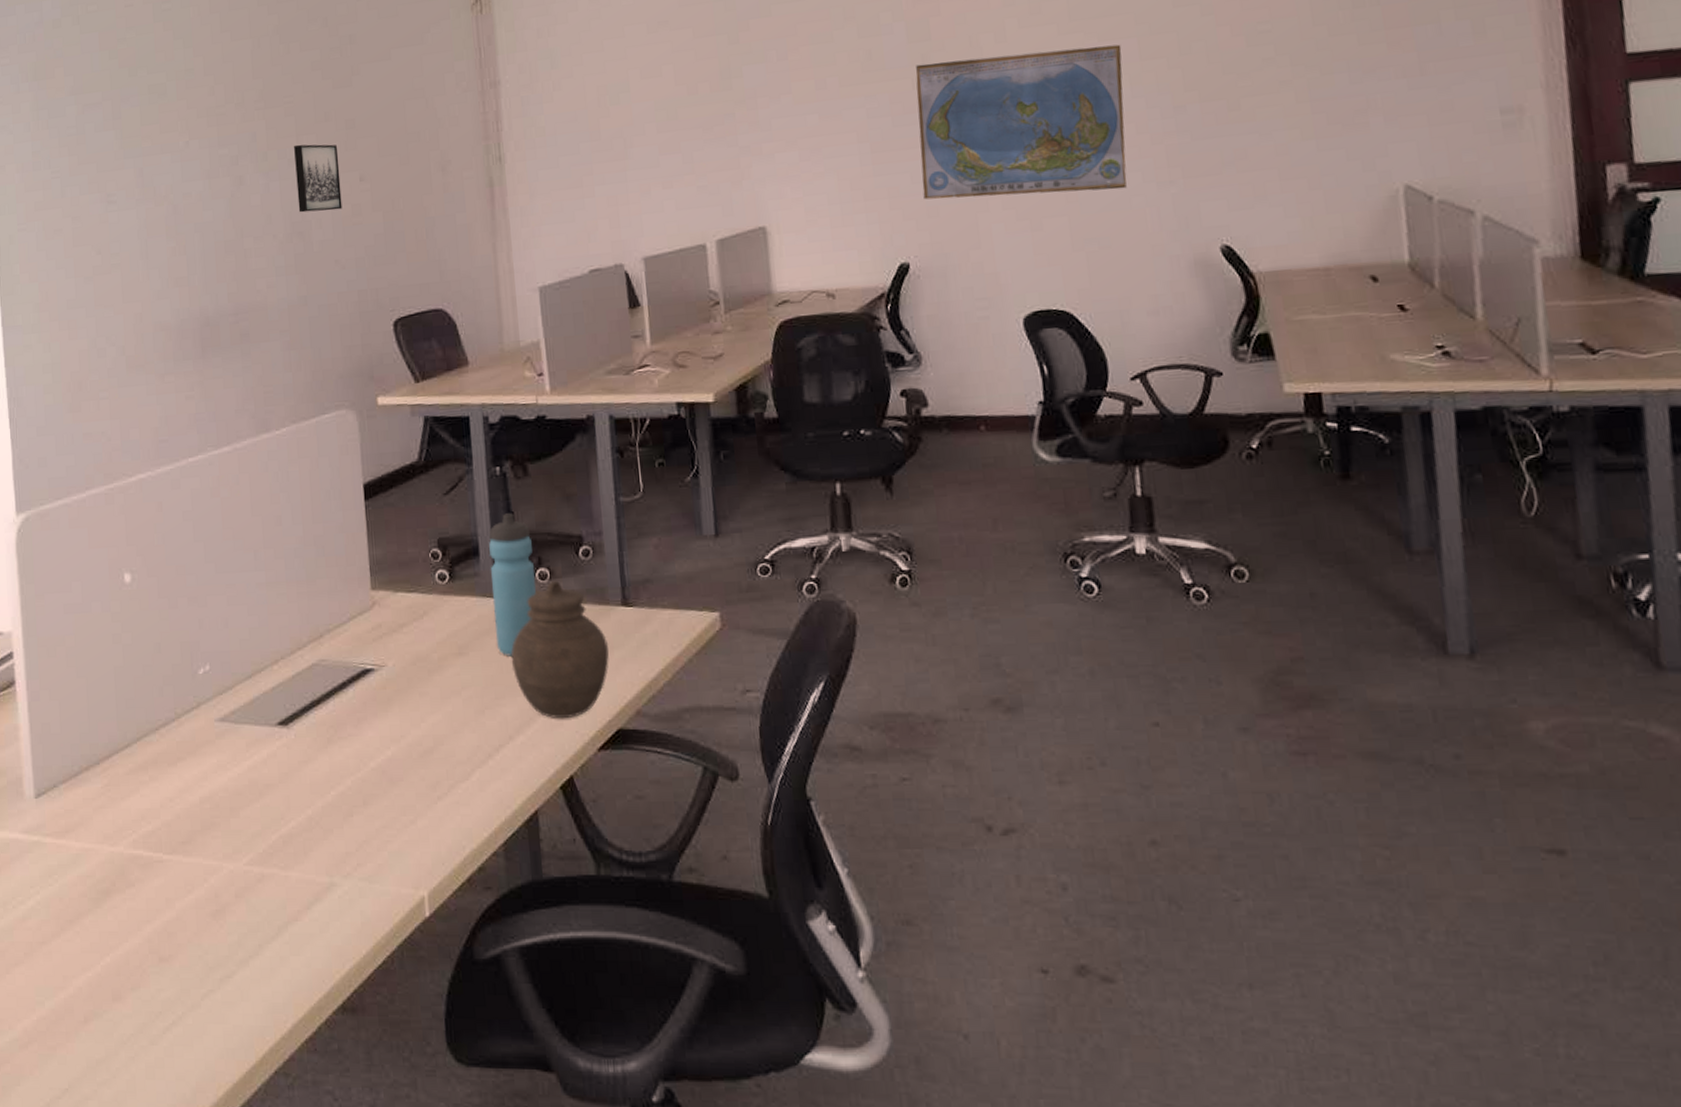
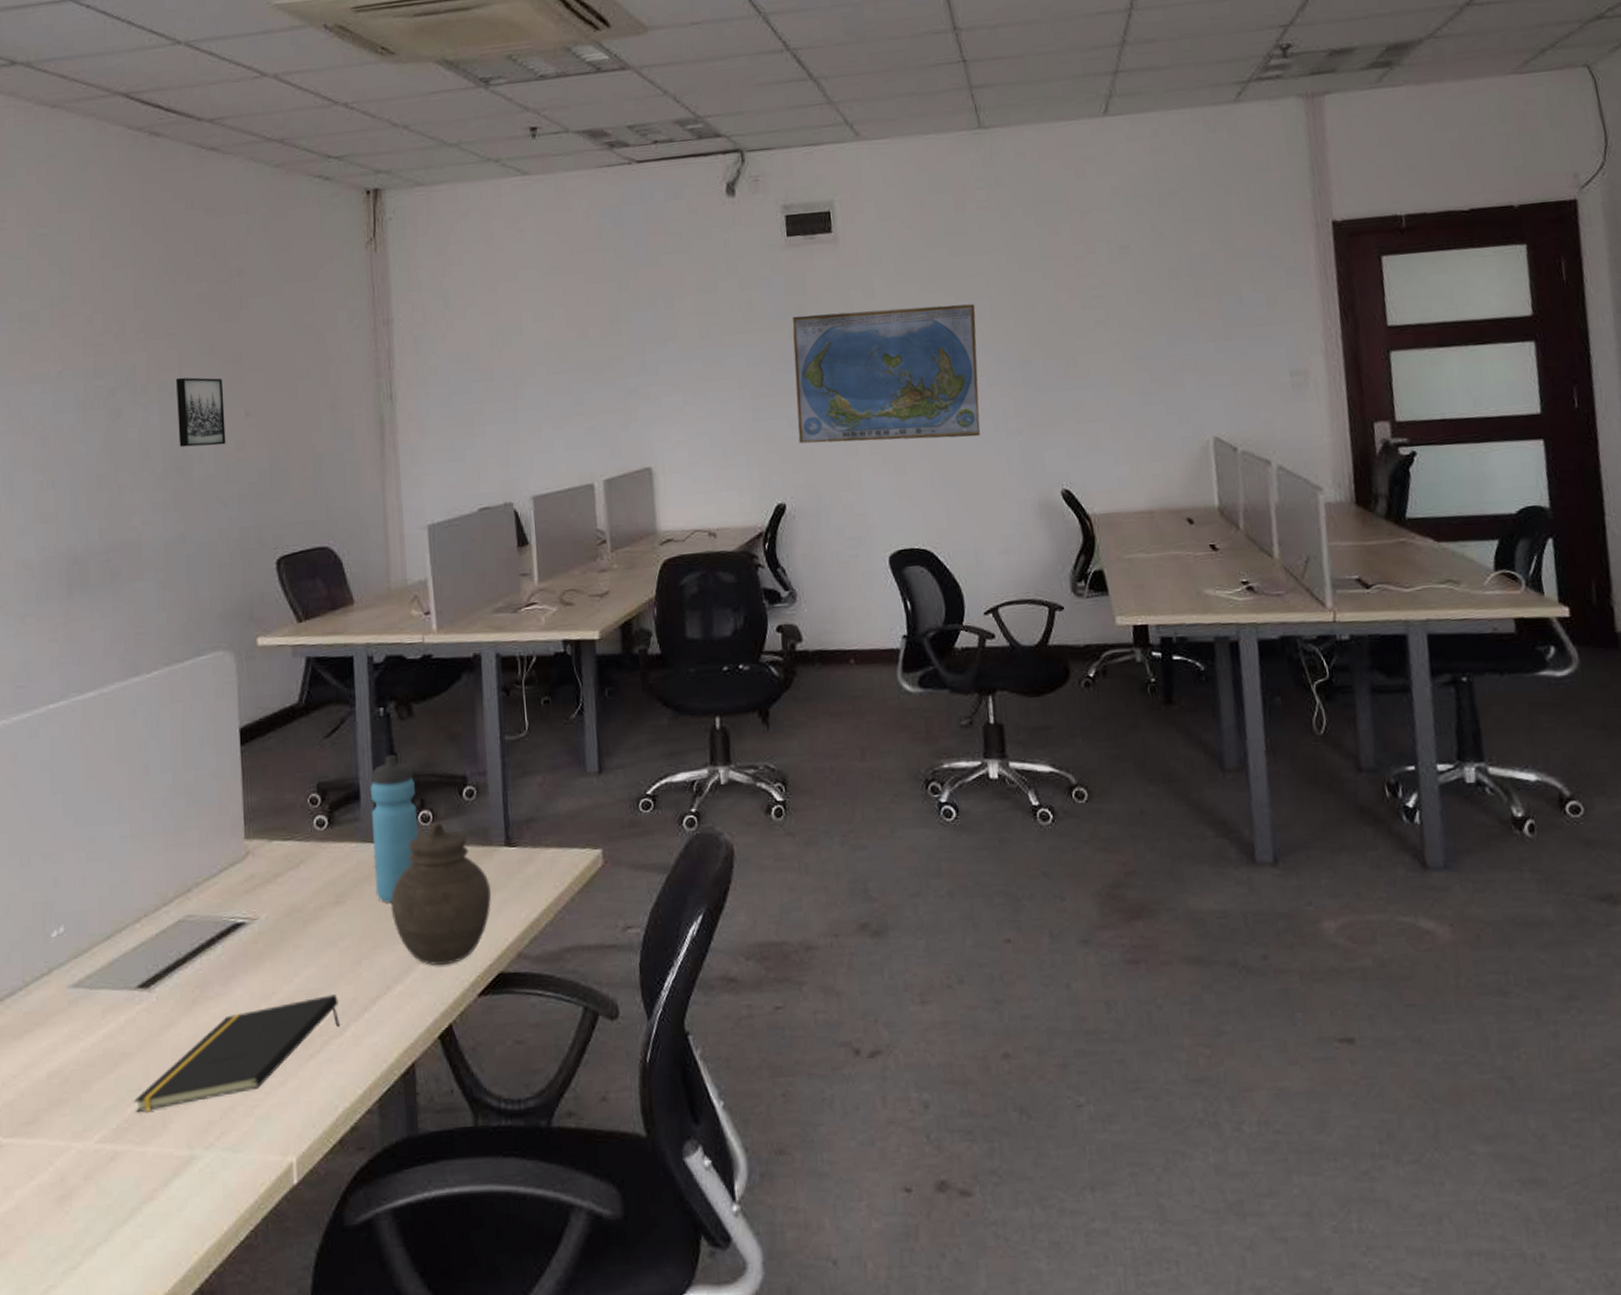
notepad: none [278,741,465,839] -> present [134,994,340,1112]

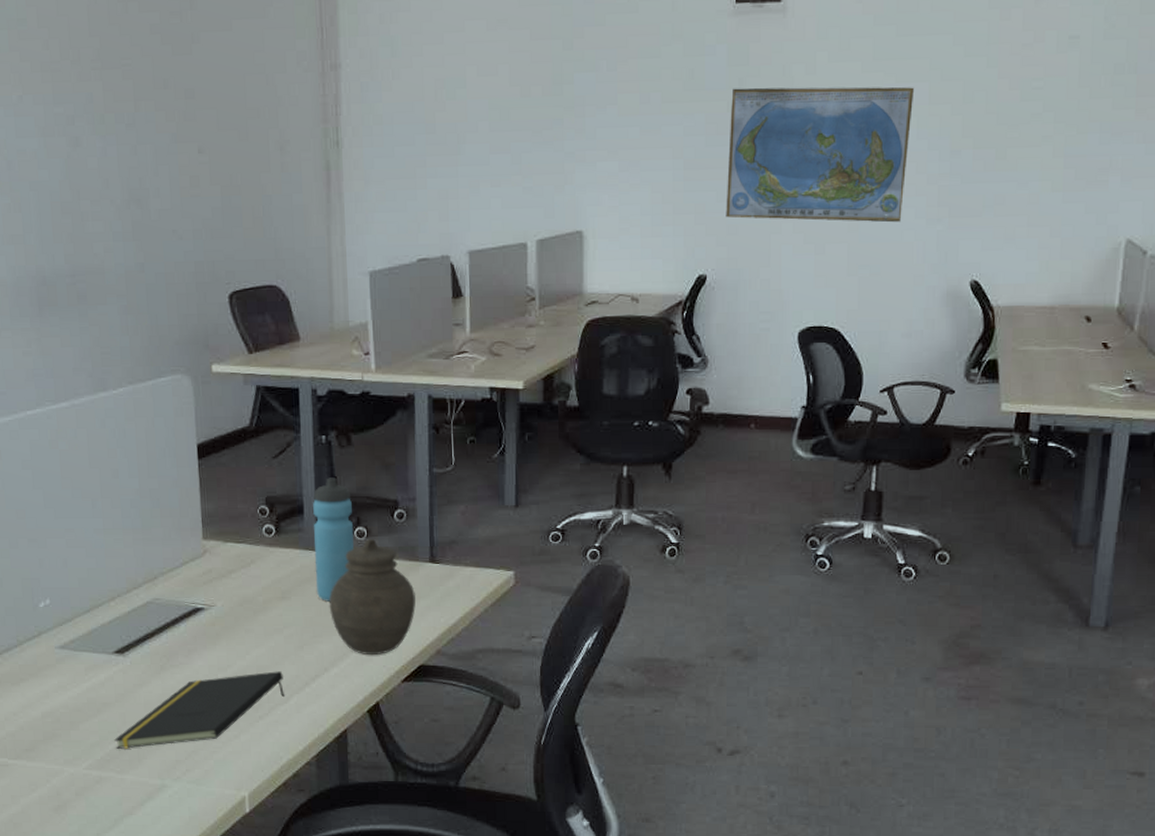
wall art: present [176,377,226,448] -> none [132,110,181,180]

